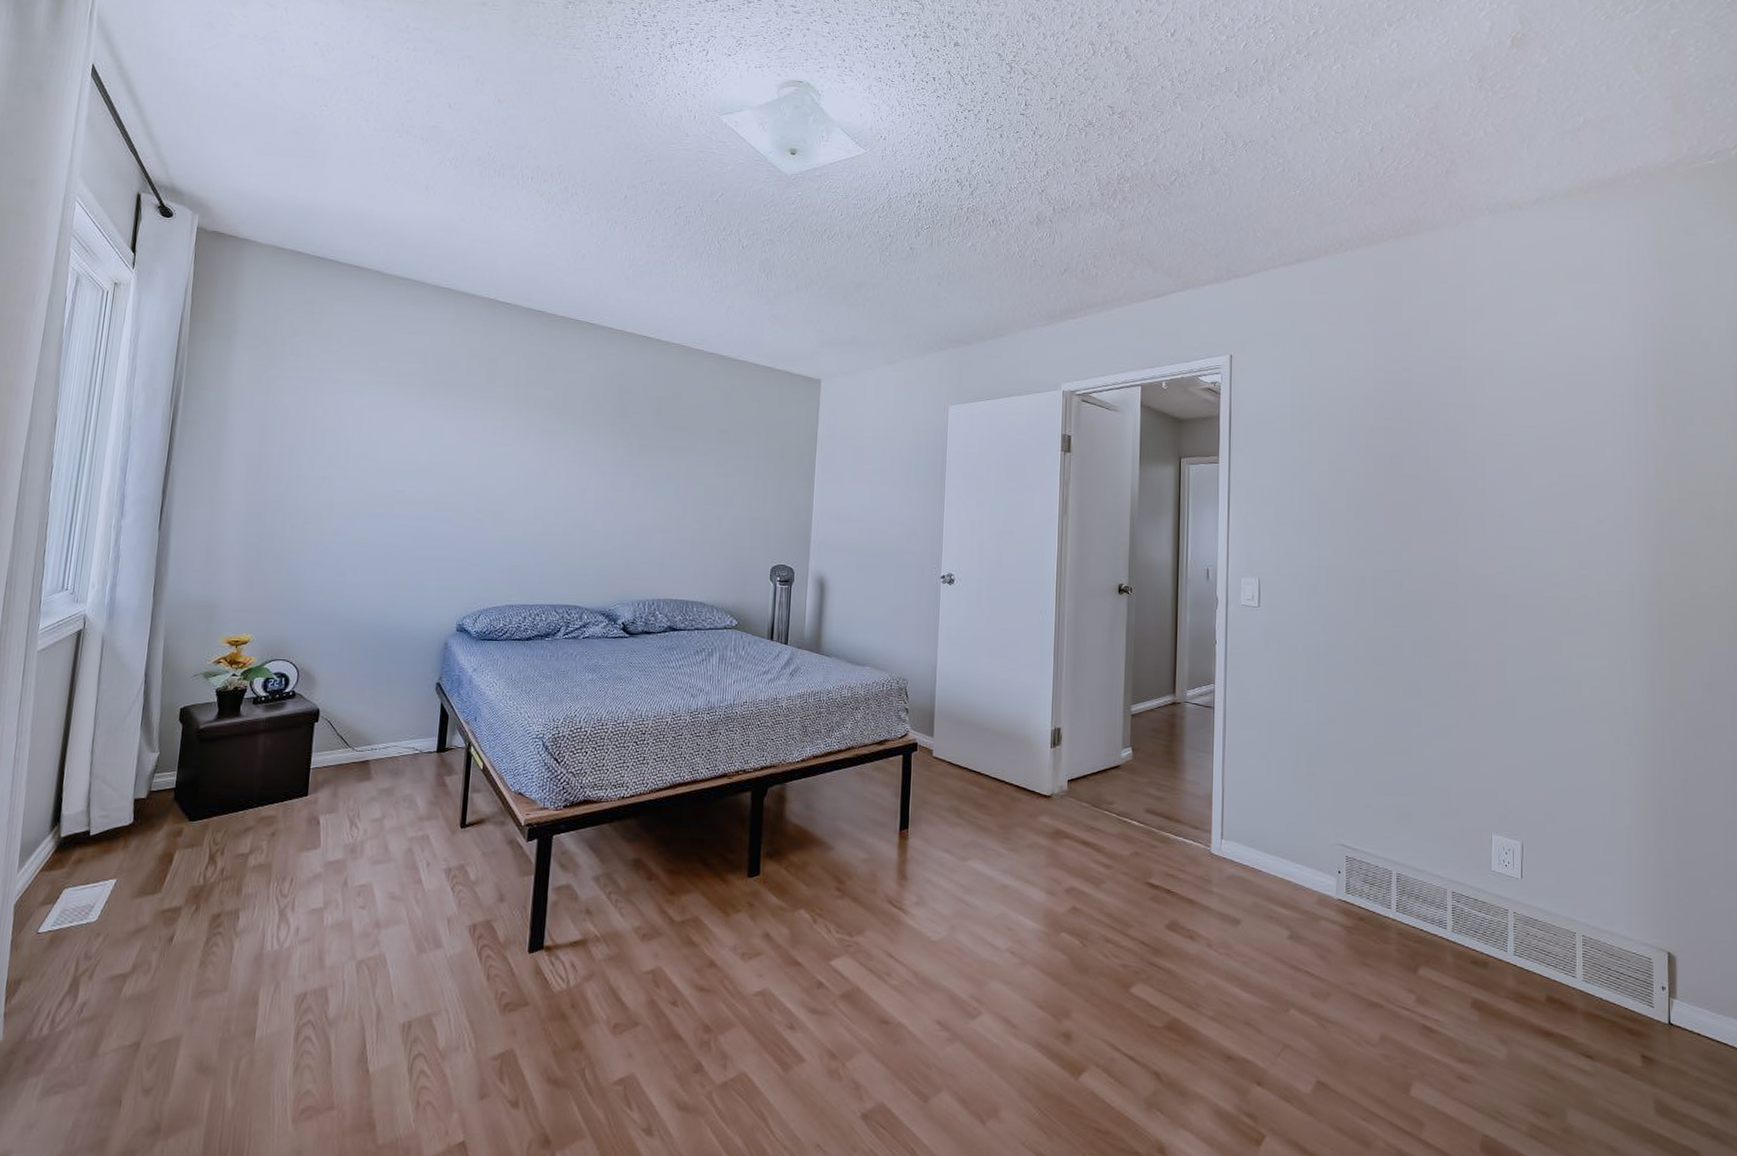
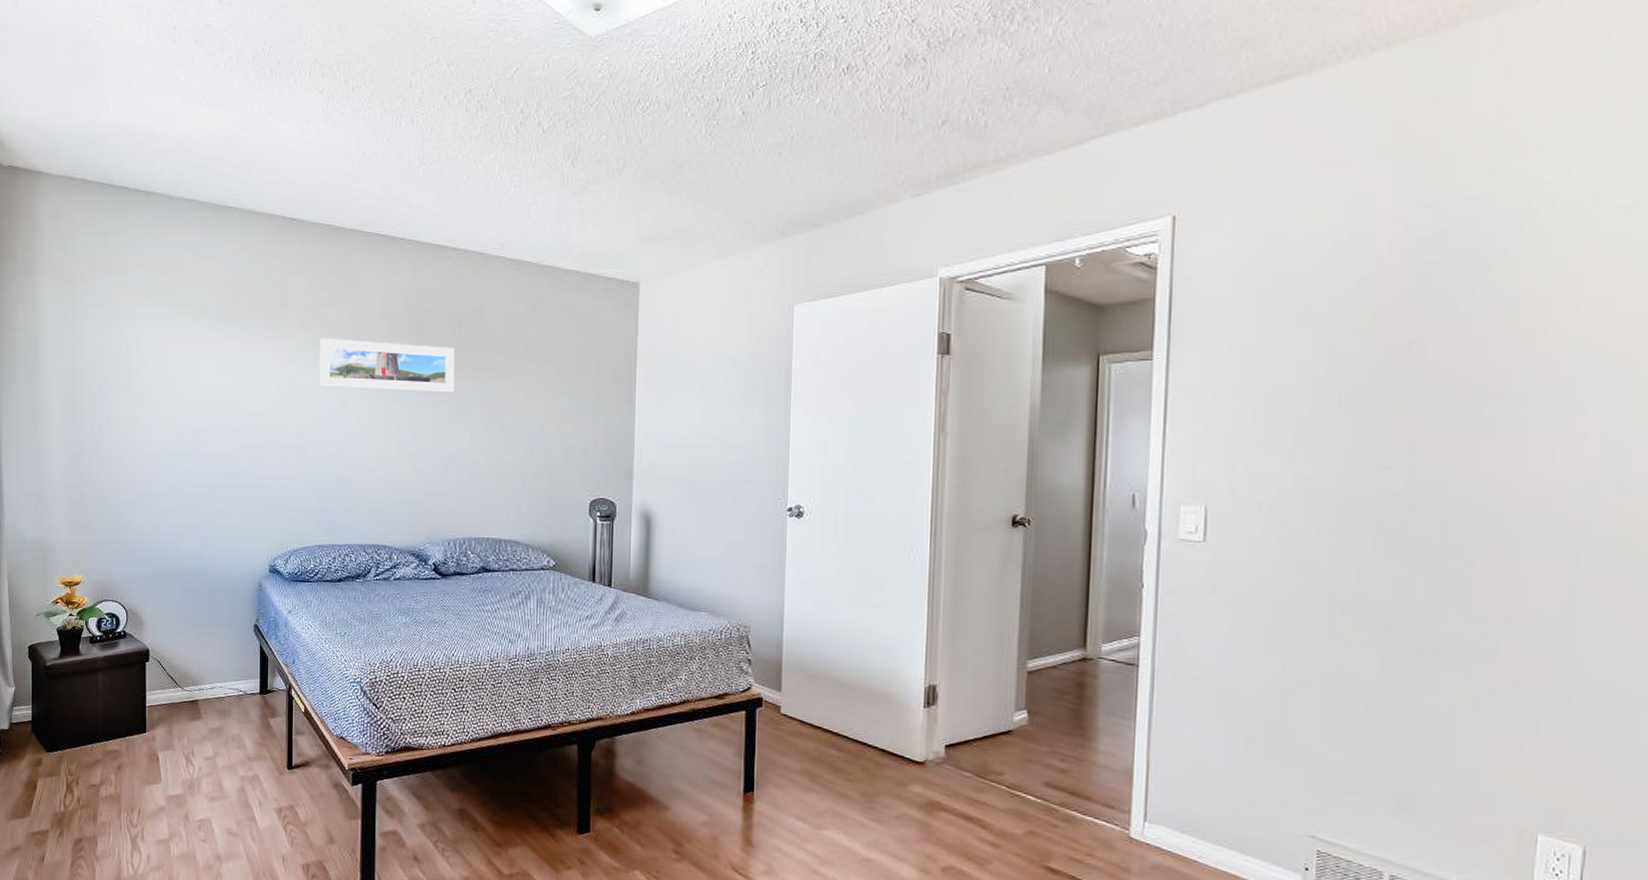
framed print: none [520,412,653,467] -> present [318,338,455,393]

